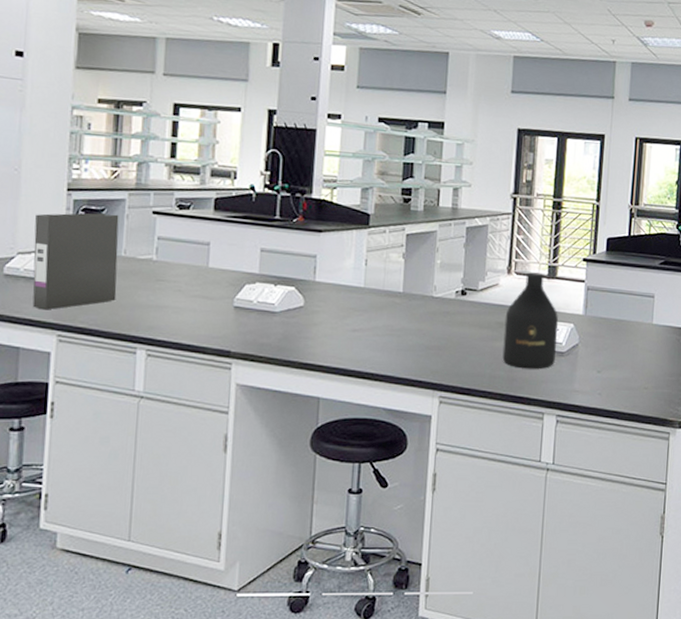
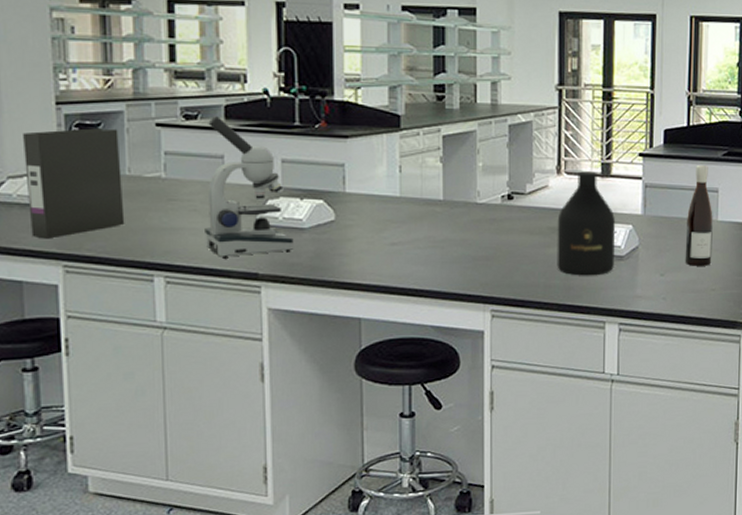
microscope: none [185,206,265,336] -> present [205,115,294,259]
bottle: none [620,271,649,366] -> present [685,164,713,266]

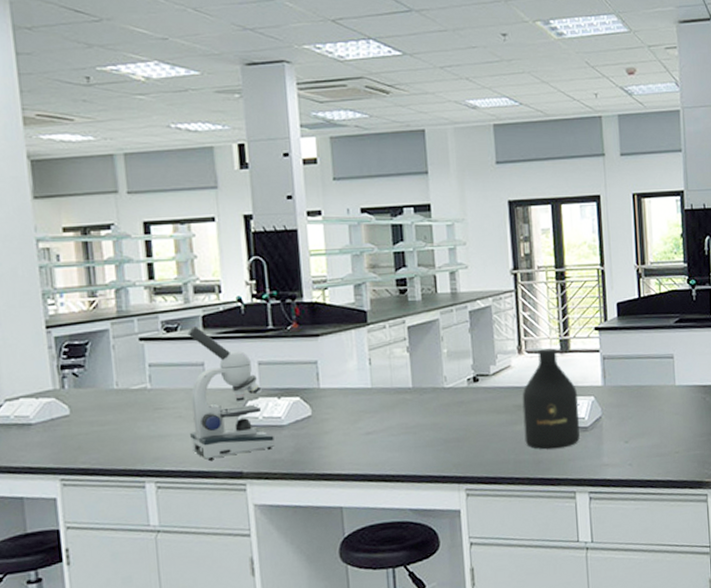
binder: present [23,128,125,239] -> none [17,346,116,456]
bottle: present [685,164,713,266] -> none [645,332,673,431]

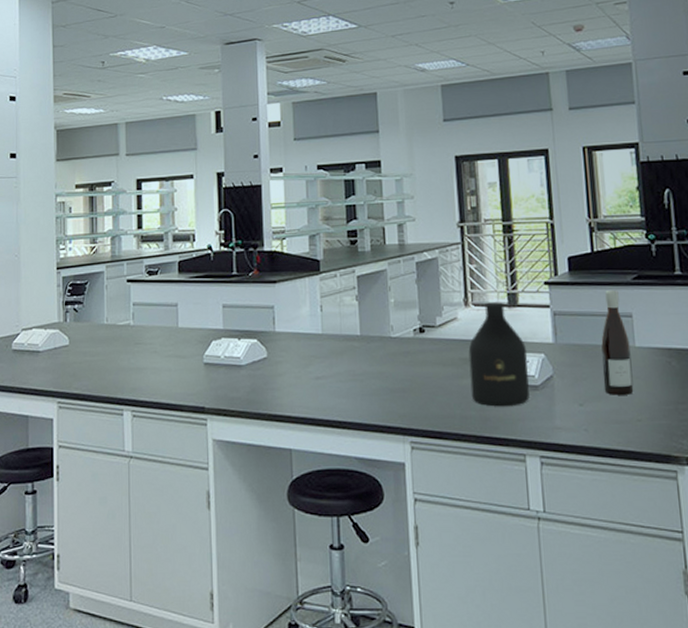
microscope: present [187,325,275,460] -> none [163,270,234,394]
bottle: none [645,332,673,431] -> present [601,289,634,395]

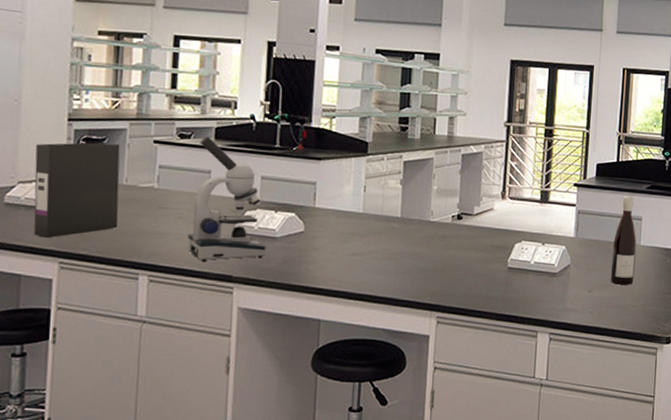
binder: none [34,286,103,380] -> present [34,142,120,238]
microscope: none [163,270,234,394] -> present [187,135,266,262]
bottle: present [468,302,529,407] -> none [497,197,551,290]

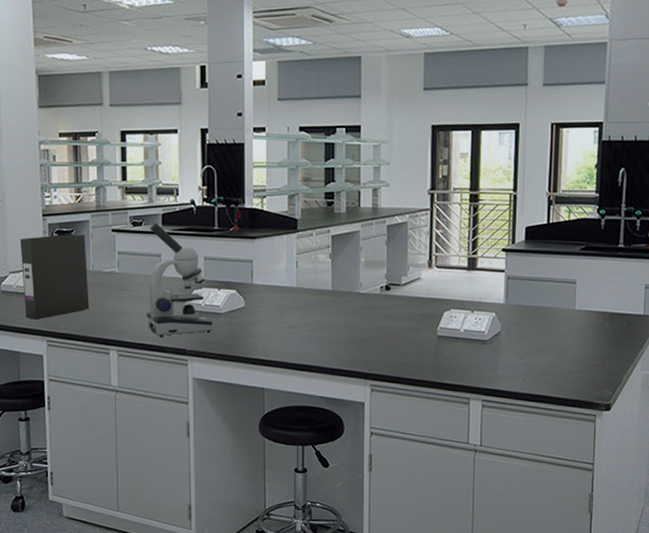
bottle: present [610,195,637,285] -> none [543,258,571,351]

